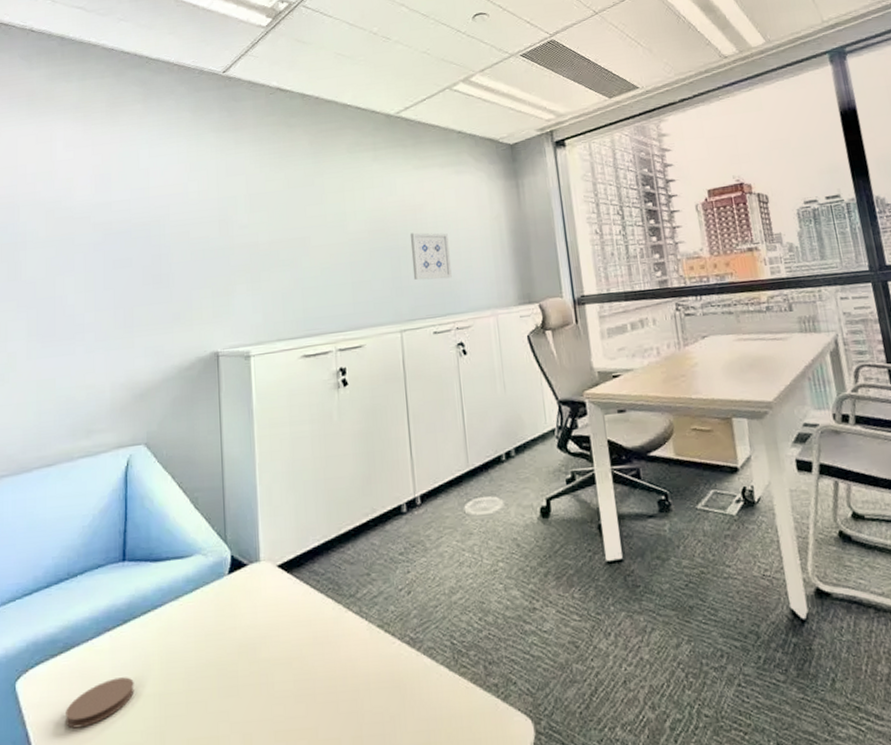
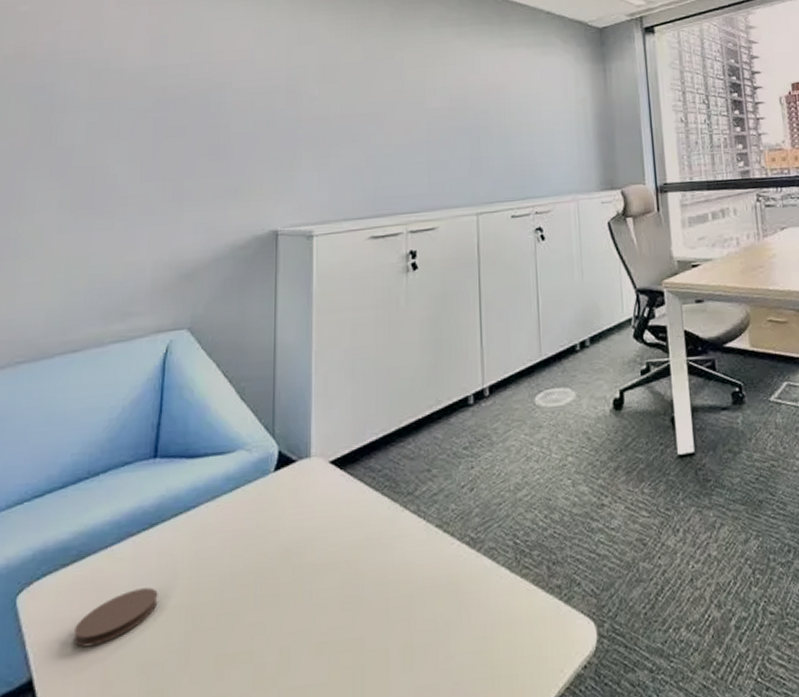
wall art: present [410,232,452,280] -> none [491,112,533,162]

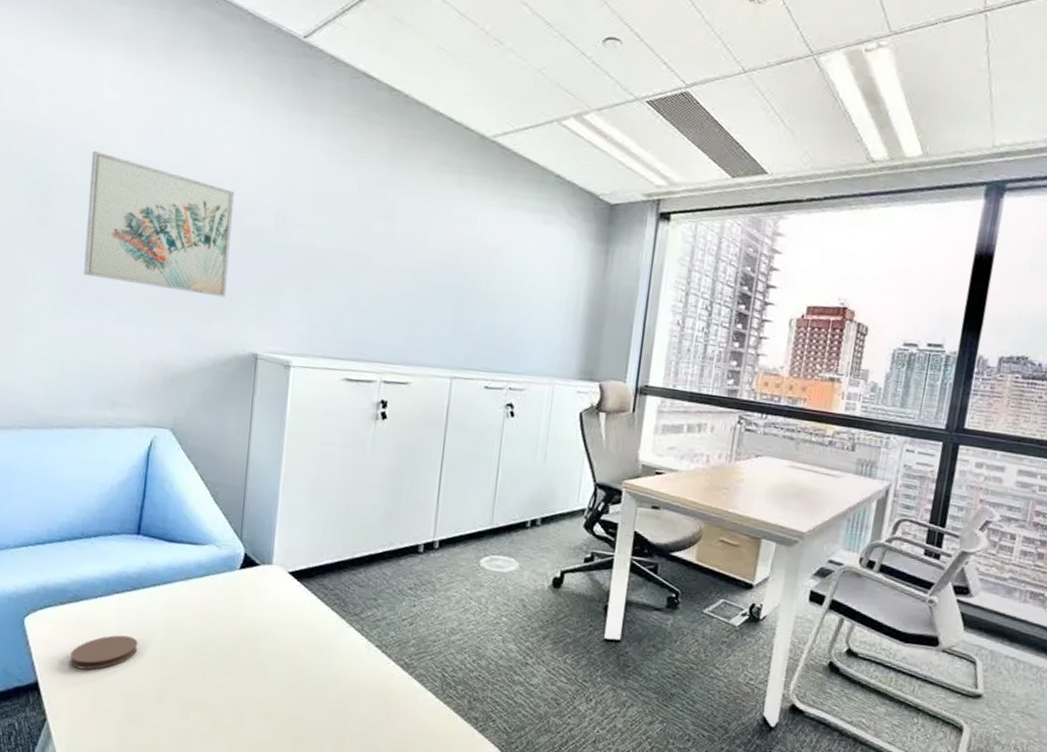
wall art: none [90,66,245,187] -> present [84,151,235,298]

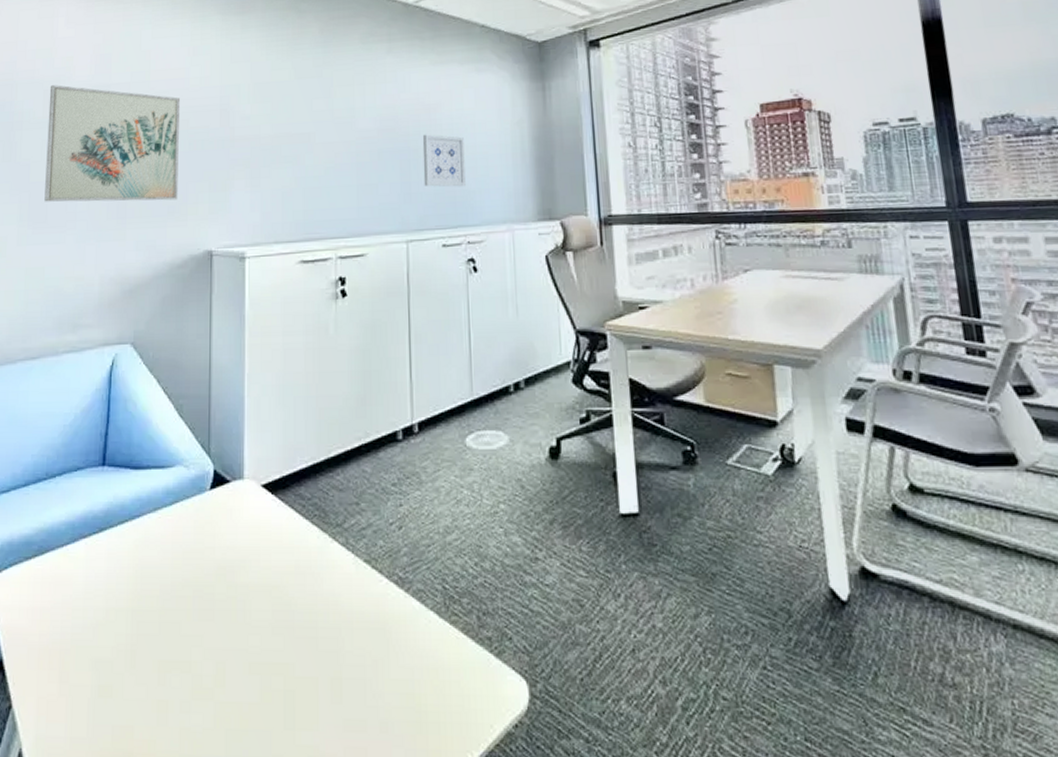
coaster: present [70,635,138,670] -> none [36,588,107,637]
wall art: none [475,276,521,335] -> present [422,134,466,187]

